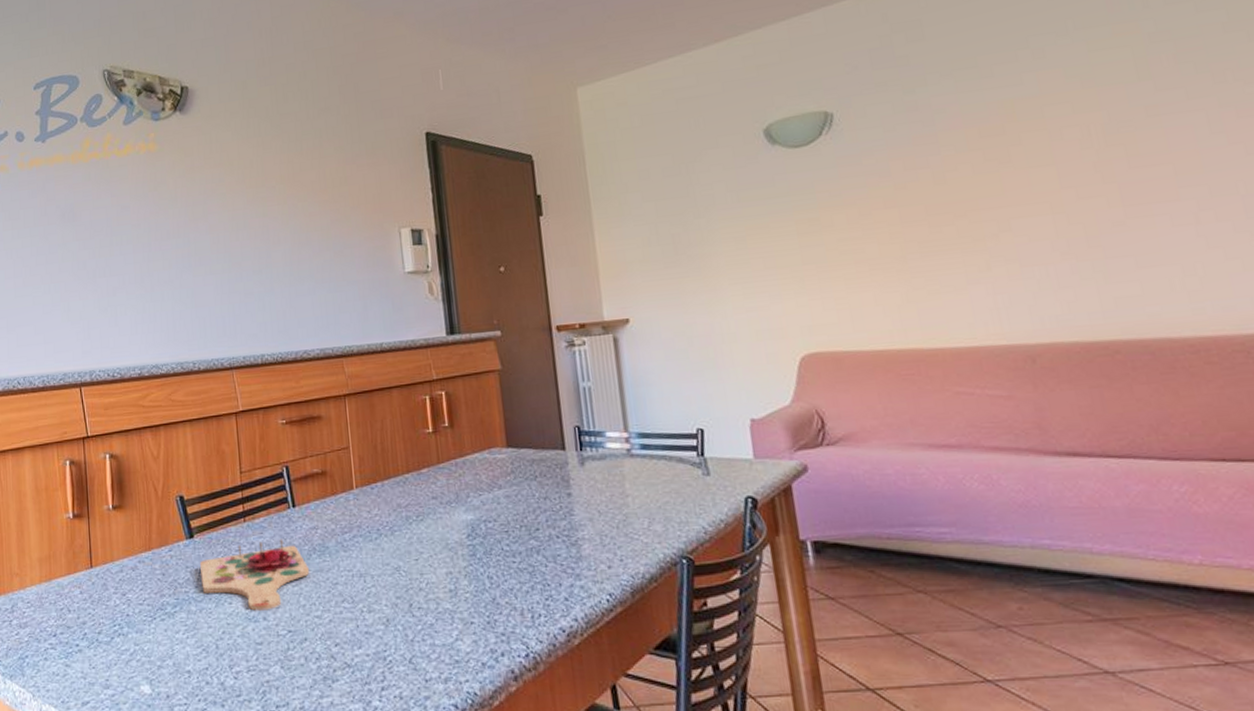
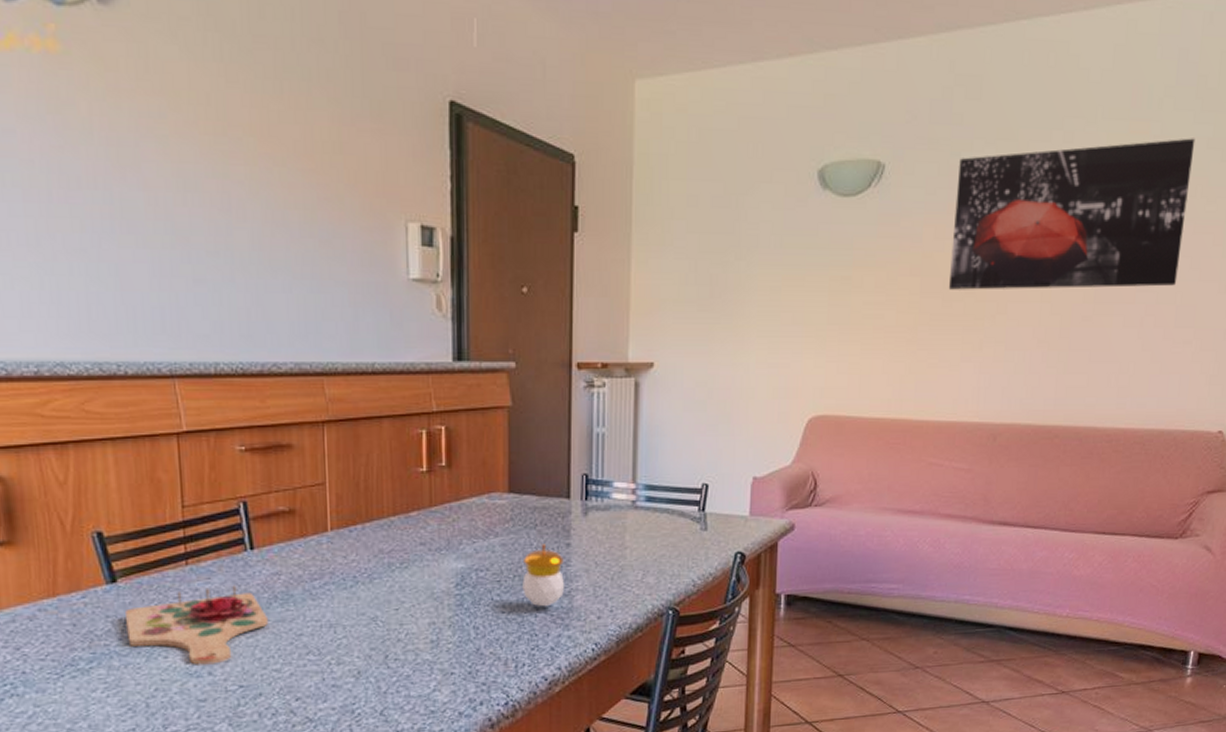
candle: none [528,494,571,557] -> present [522,544,564,607]
wall art: none [914,26,1233,216] -> present [948,138,1196,290]

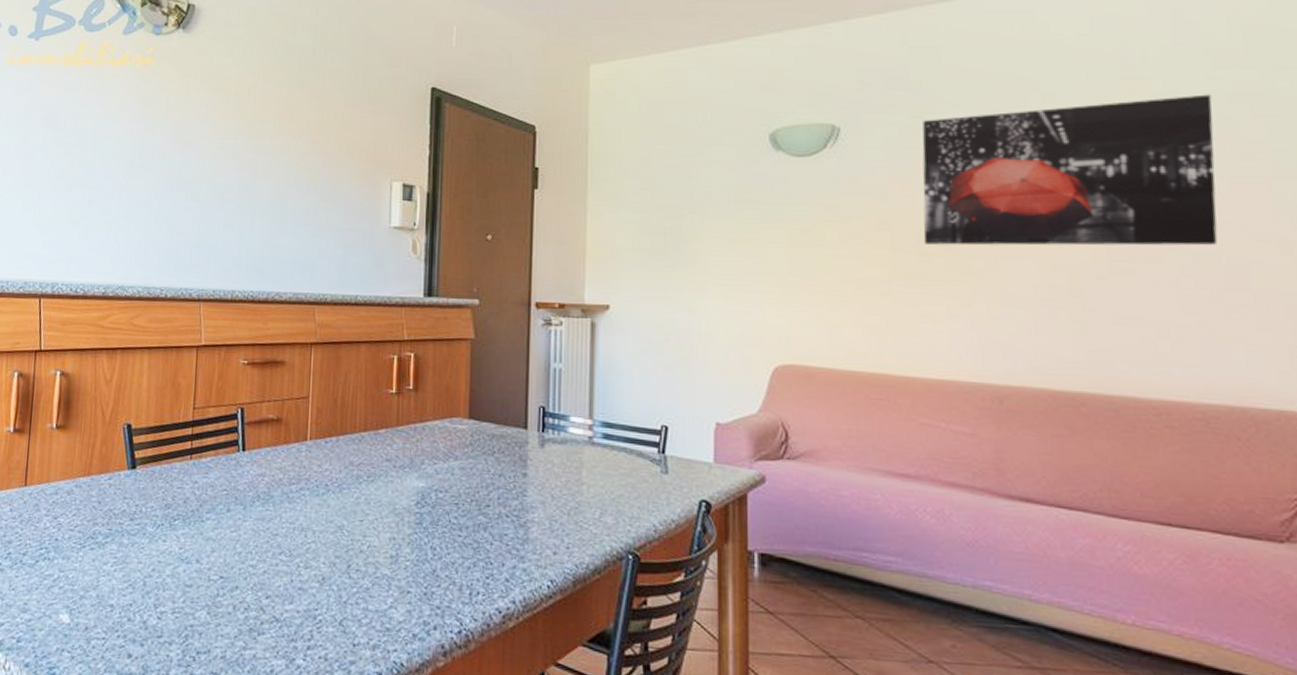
cutting board: present [125,585,269,665] -> none [137,481,251,553]
candle: present [522,544,564,607] -> none [479,471,520,536]

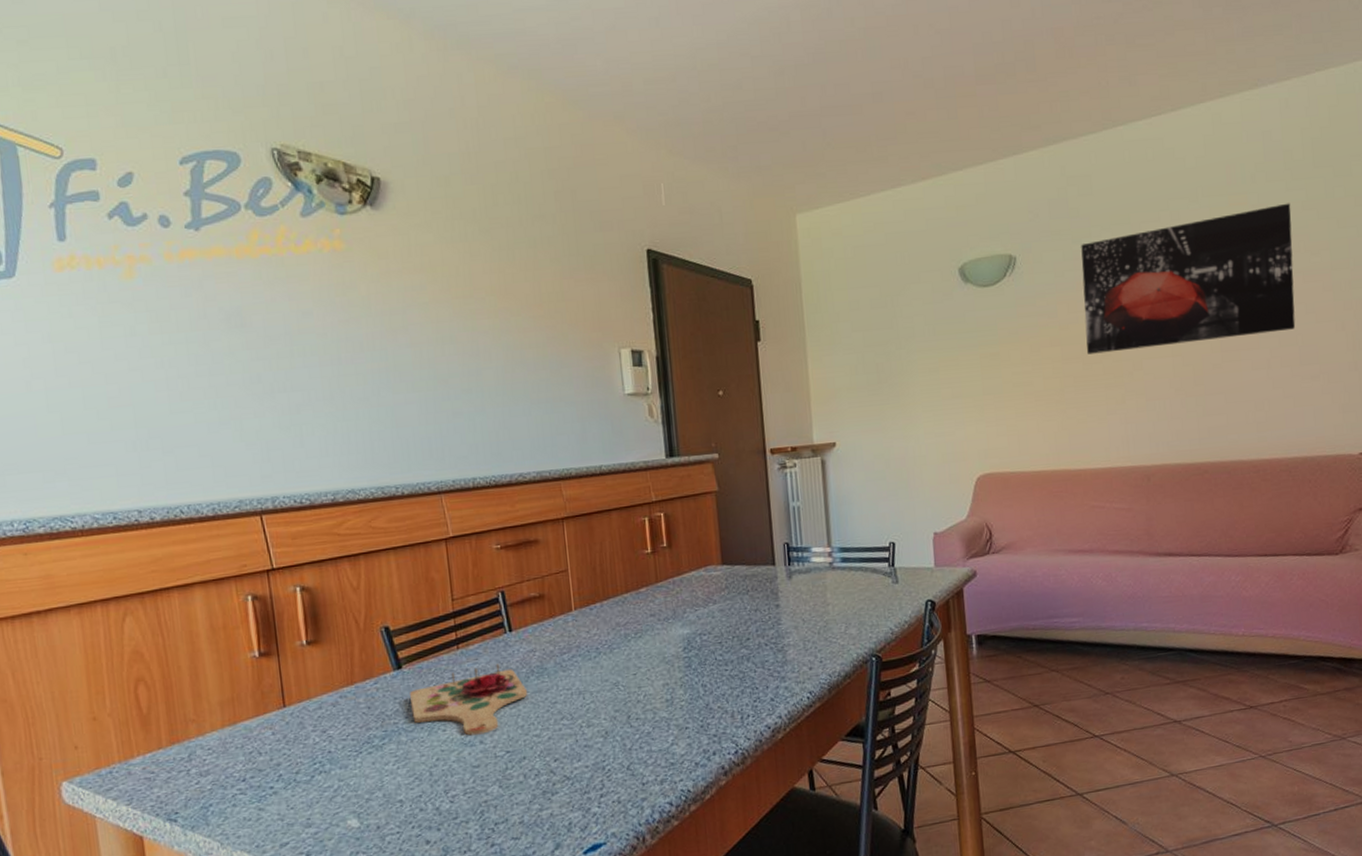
cutting board: none [137,481,251,553] -> present [410,663,528,736]

